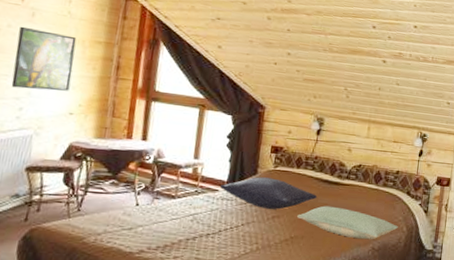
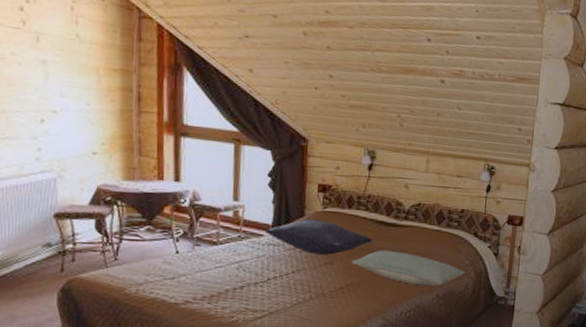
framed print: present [11,26,77,91] -> none [24,54,90,128]

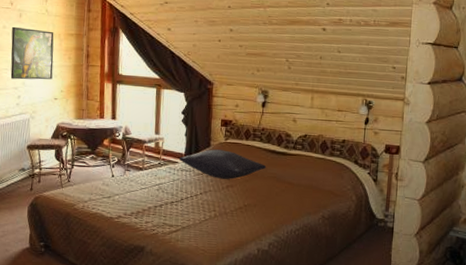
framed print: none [24,54,90,128] -> present [10,26,54,80]
pillow: present [352,250,465,286] -> none [249,175,347,208]

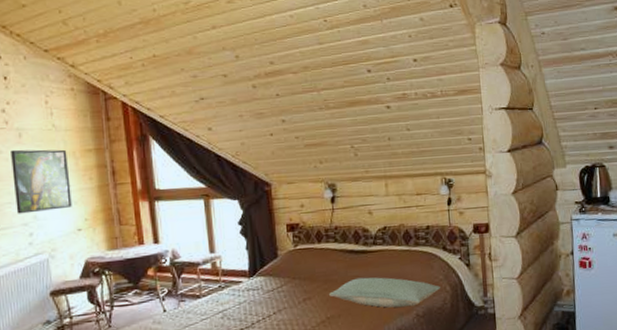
pillow: present [179,149,267,179] -> none [243,258,346,293]
pillow: none [249,175,347,208] -> present [329,277,440,308]

